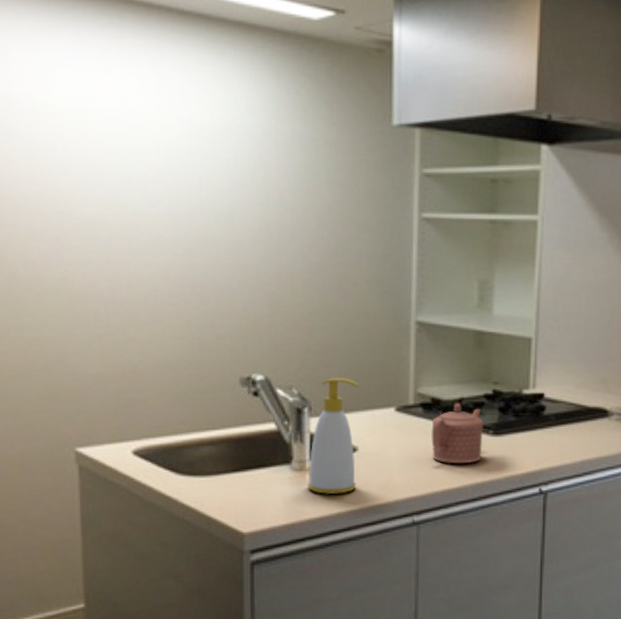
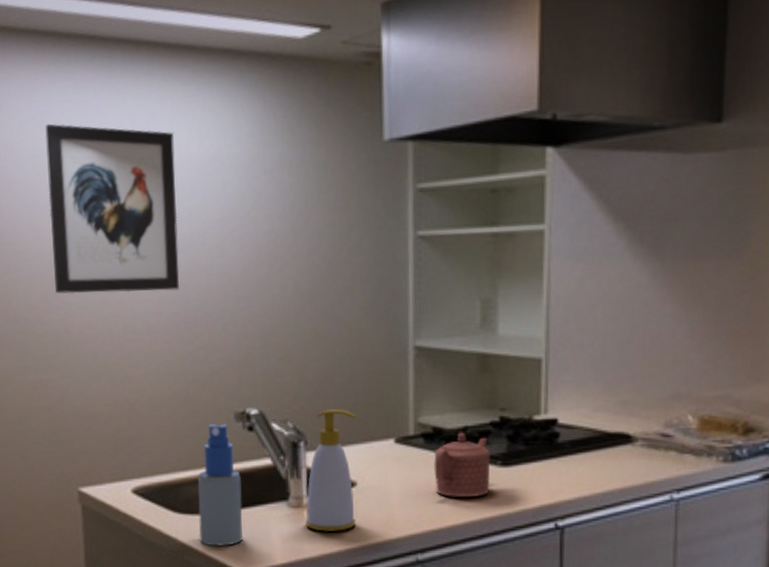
wall art: none [48,78,187,255] -> present [45,123,179,294]
spray bottle: none [200,387,246,507] -> present [198,423,244,546]

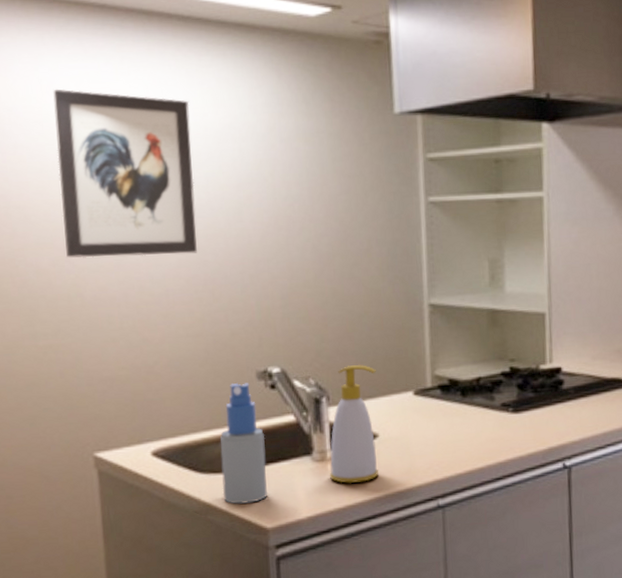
teapot: present [434,432,490,498] -> none [451,382,503,444]

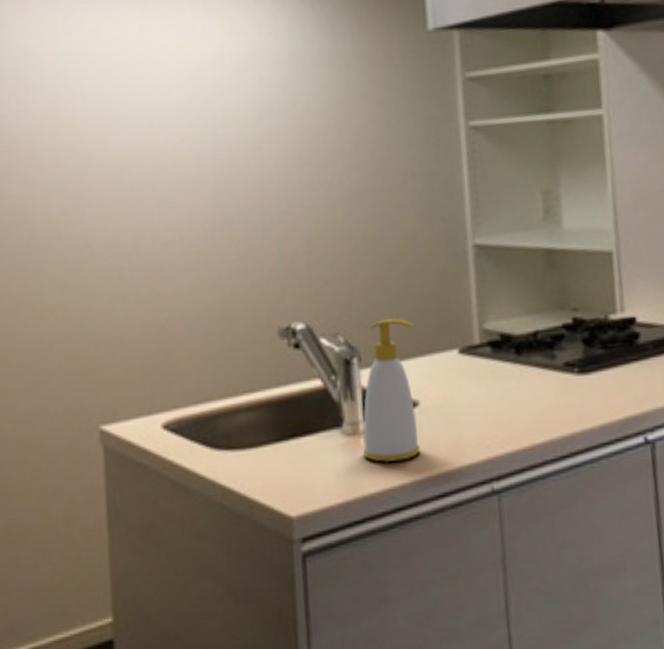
wall art: present [53,89,197,258] -> none [68,26,214,205]
spray bottle: present [220,382,268,504] -> none [238,341,292,487]

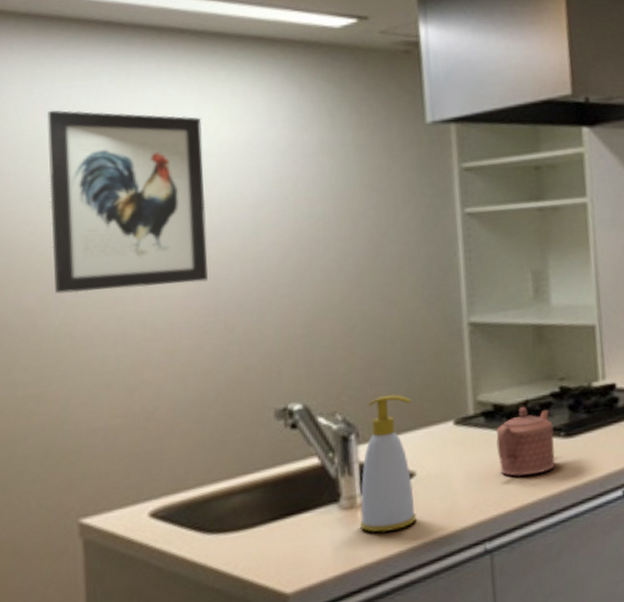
wall art: none [68,26,214,205] -> present [47,110,208,294]
teapot: none [504,337,569,413] -> present [496,406,556,476]

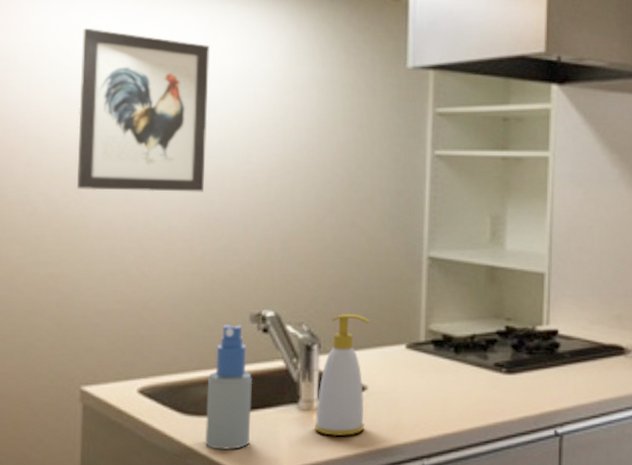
spray bottle: none [232,423,288,568] -> present [204,324,253,450]
teapot: present [496,406,556,476] -> none [443,340,496,404]

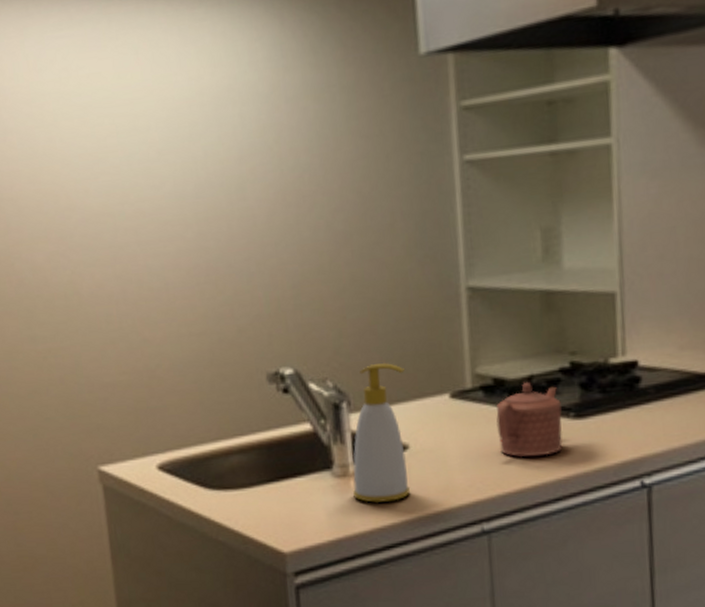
wall art: present [77,28,211,192] -> none [40,62,198,252]
spray bottle: present [204,324,253,450] -> none [230,386,284,525]
teapot: none [443,340,496,404] -> present [496,381,563,457]

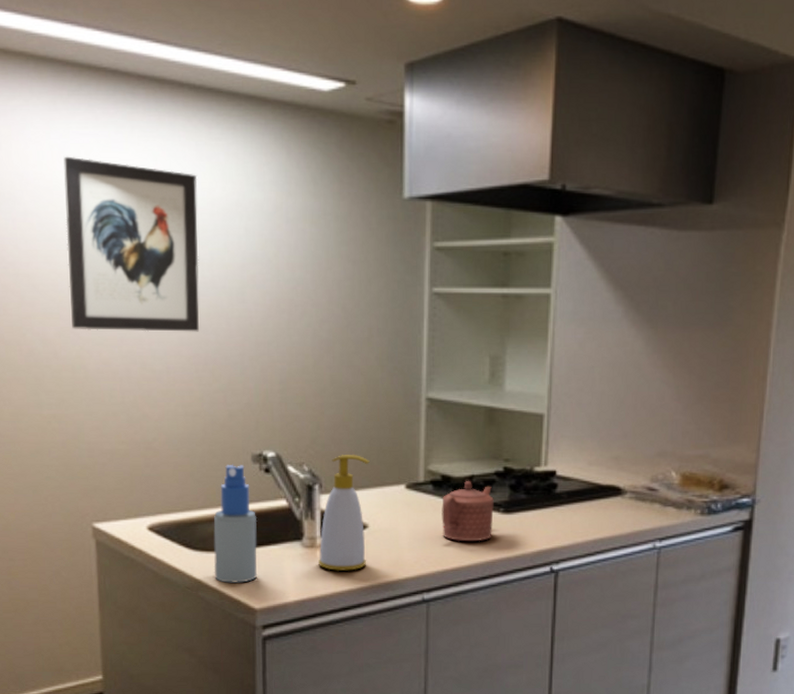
wall art: none [40,62,198,252] -> present [63,156,199,332]
spray bottle: none [230,386,284,525] -> present [213,464,258,583]

